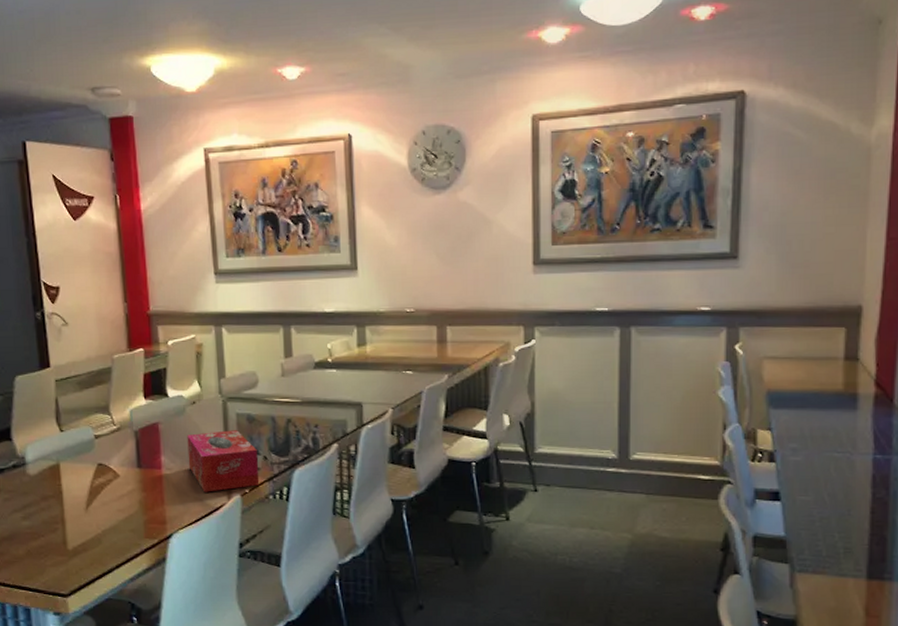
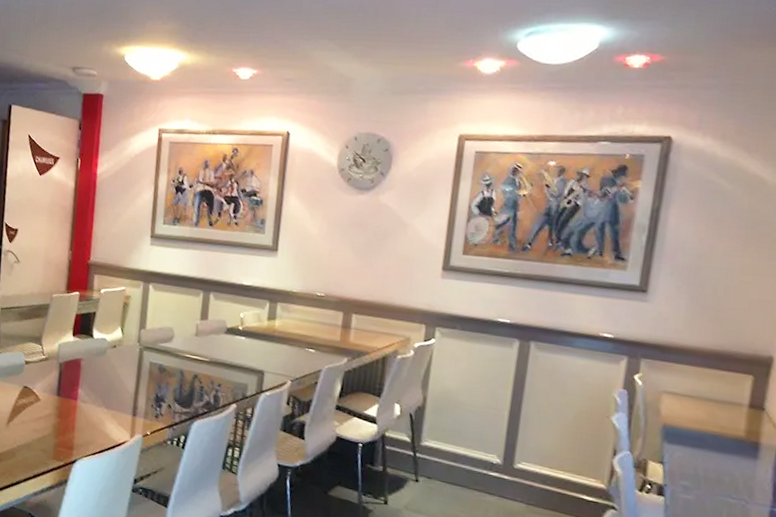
tissue box: present [187,430,260,492] -> none [101,374,163,430]

